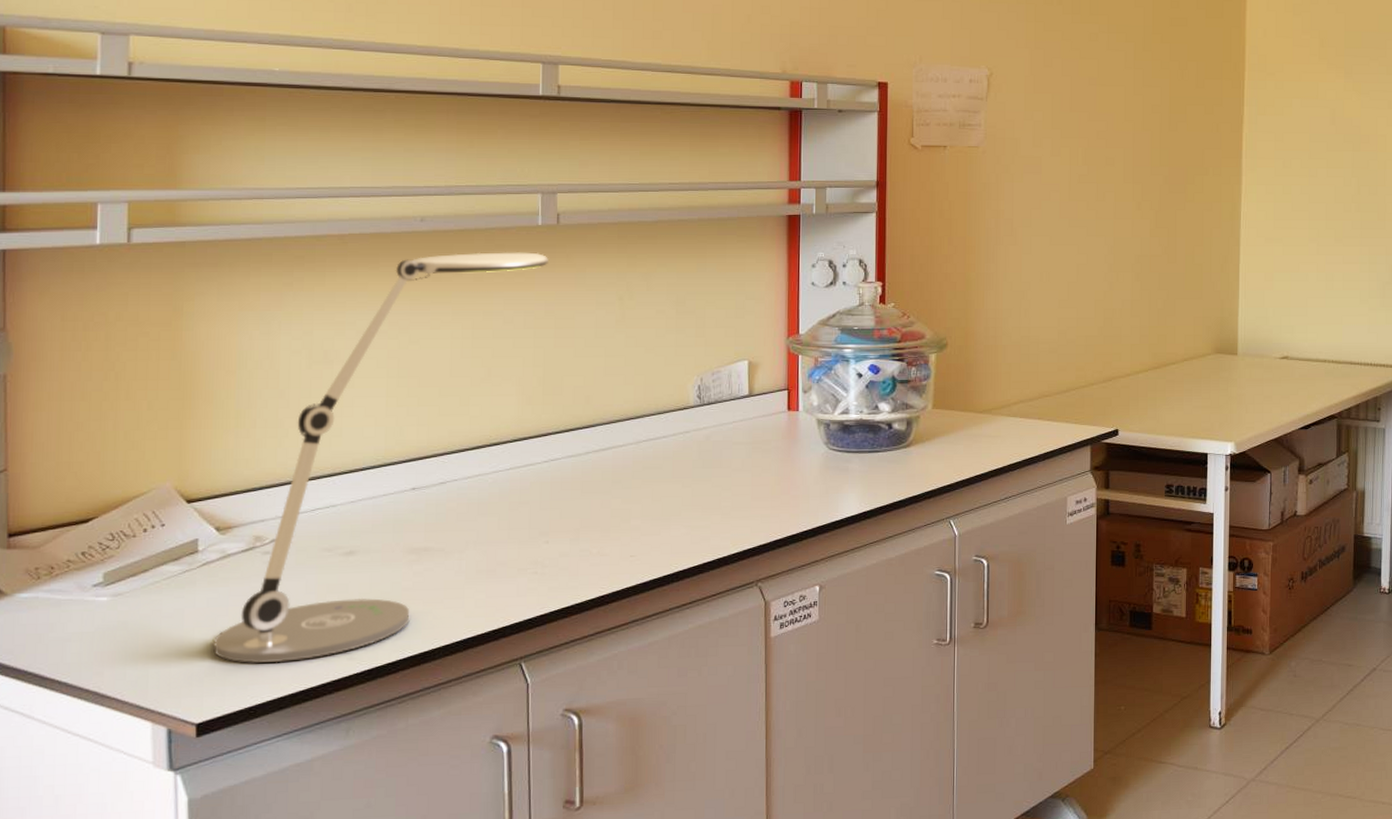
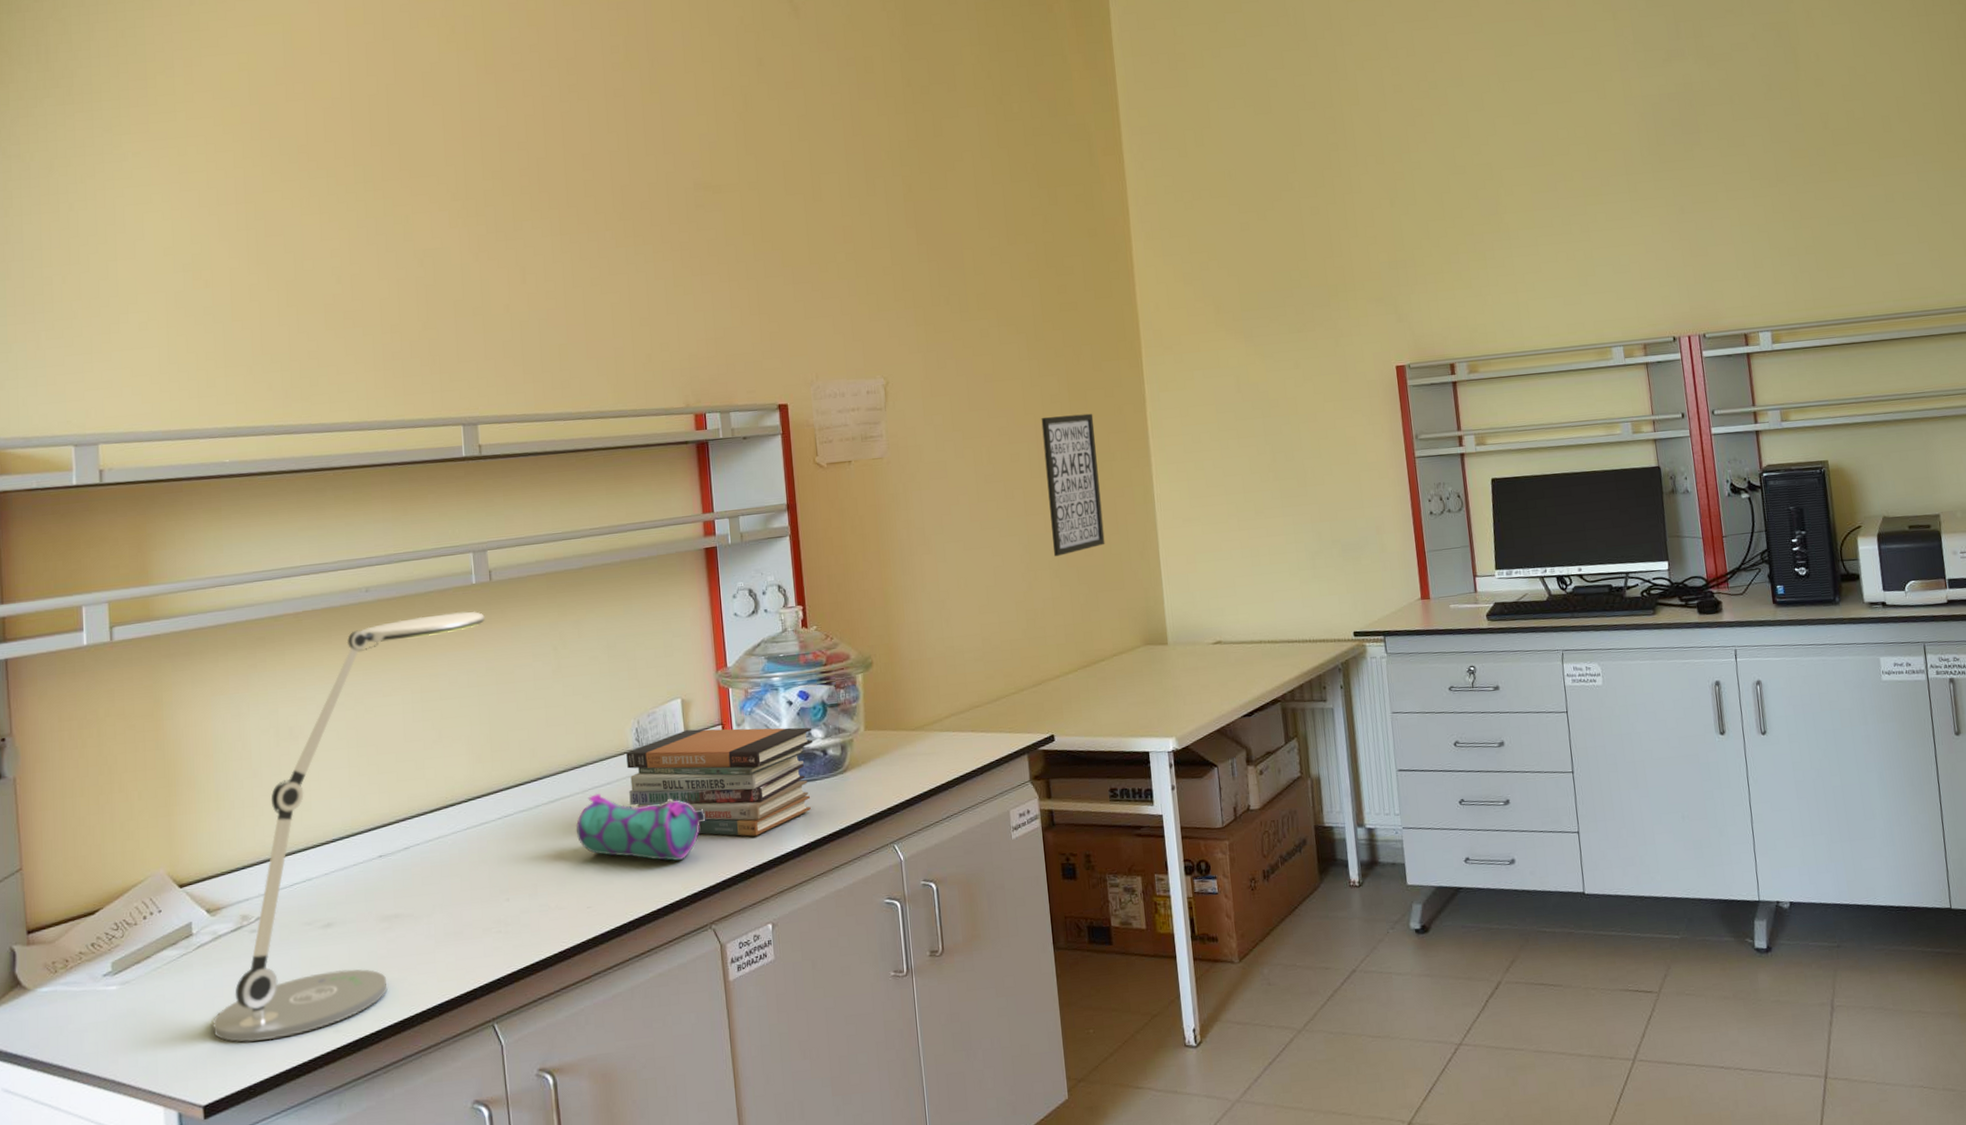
pencil case: none [626,445,762,518] -> present [575,793,706,861]
book stack: none [685,392,879,500] -> present [626,727,812,836]
wall art: none [1137,125,1191,260] -> present [1041,413,1105,556]

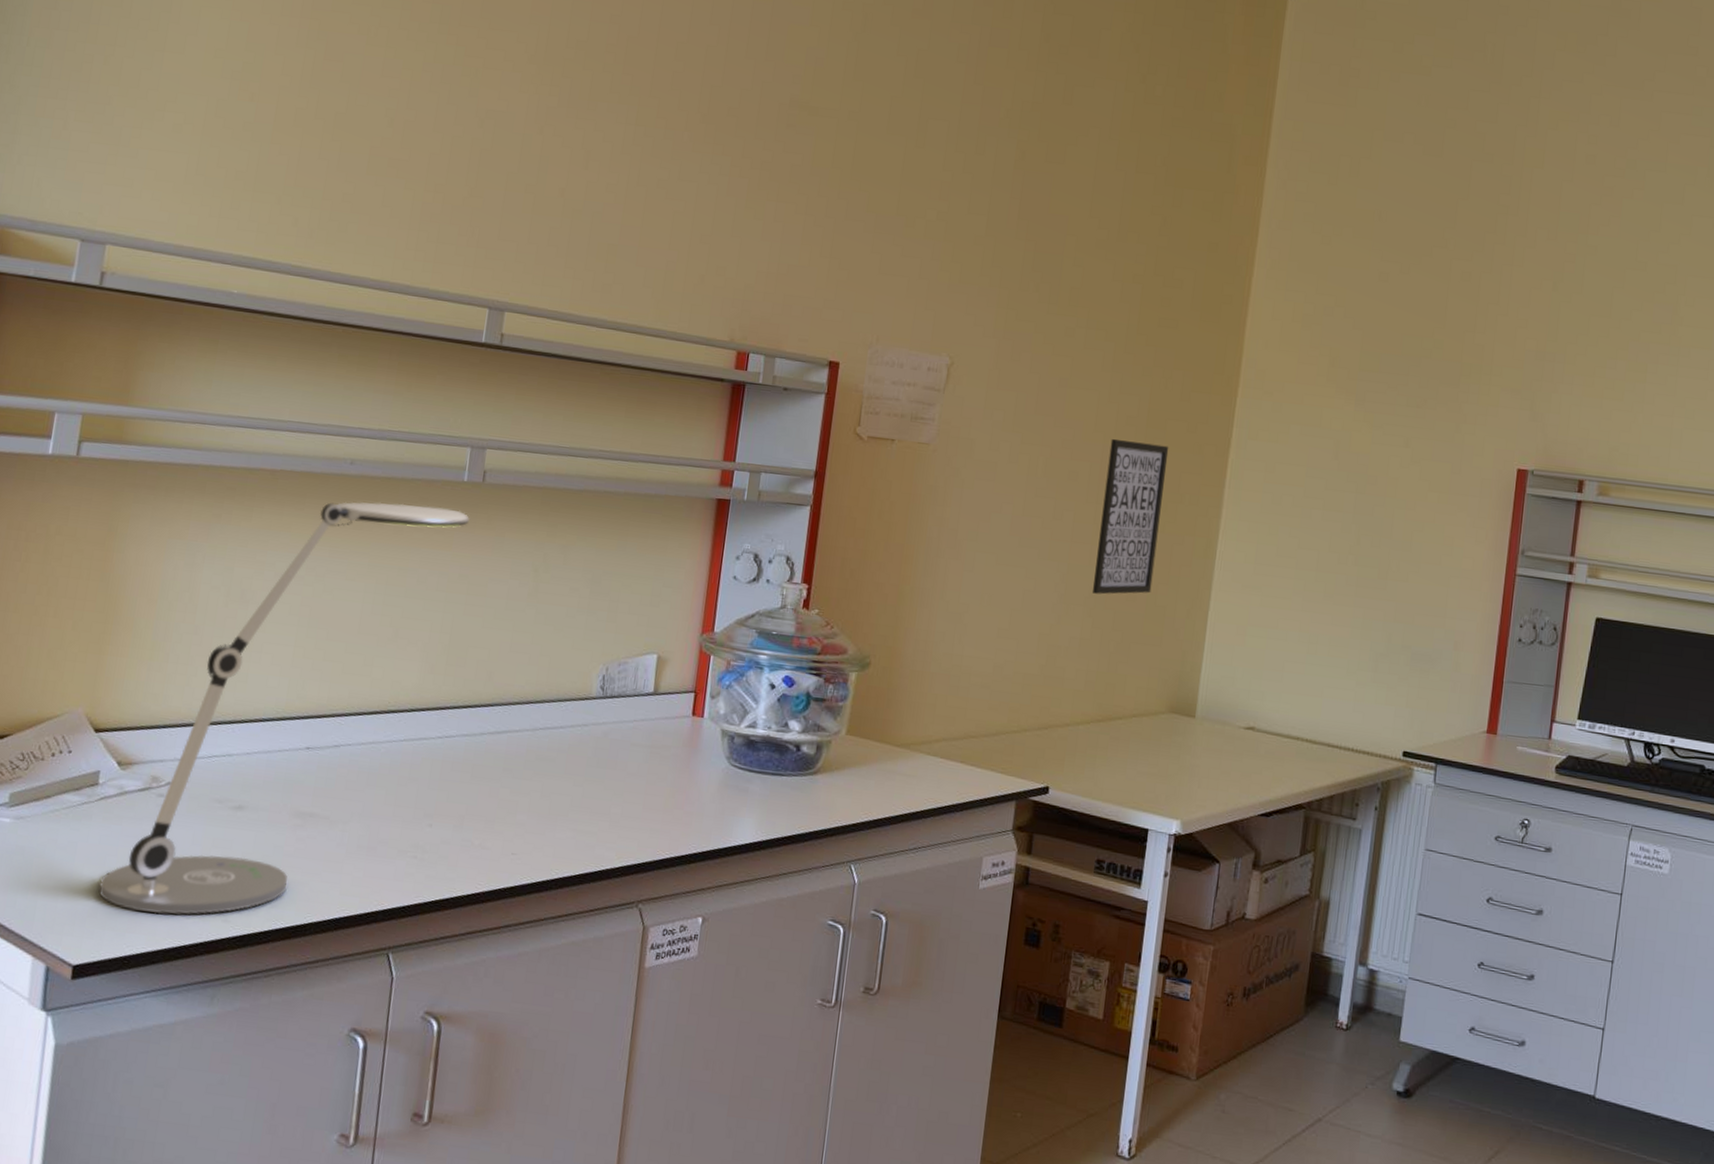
pencil case: present [575,793,706,861] -> none [517,734,657,827]
book stack: present [626,727,812,836] -> none [580,689,789,820]

